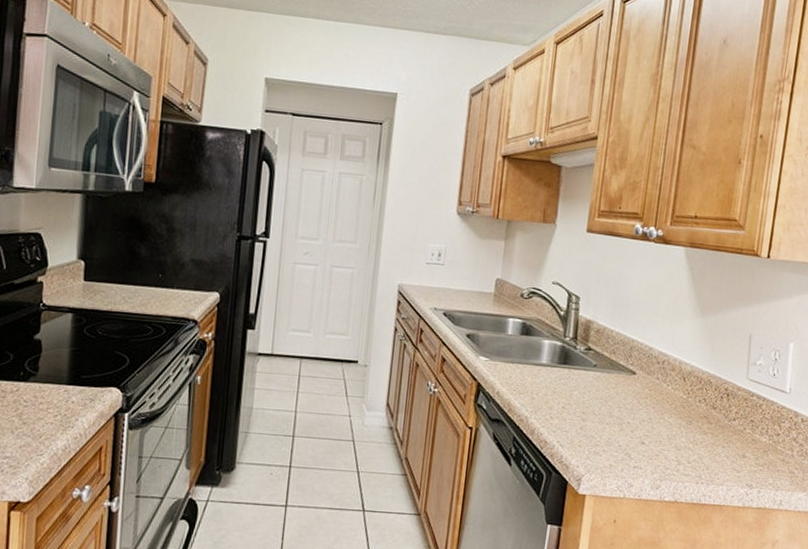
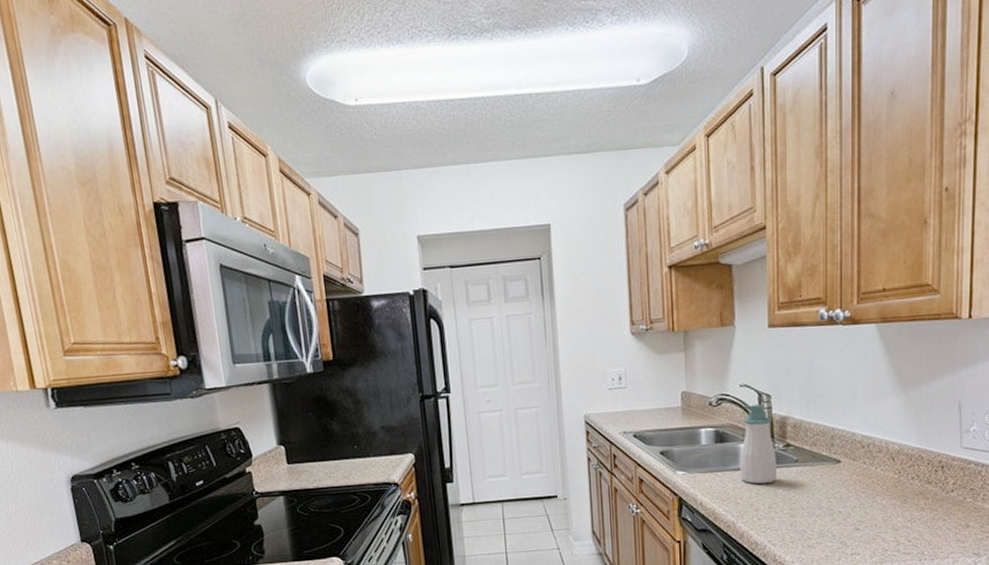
soap bottle: none [540,303,577,384] -> present [740,404,778,484]

